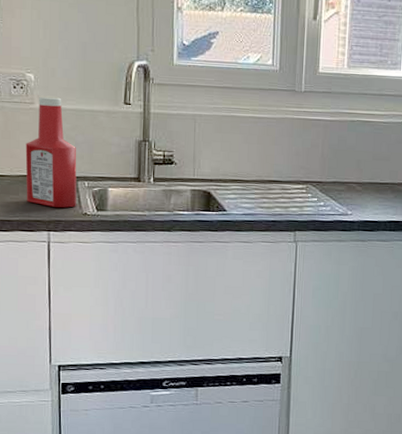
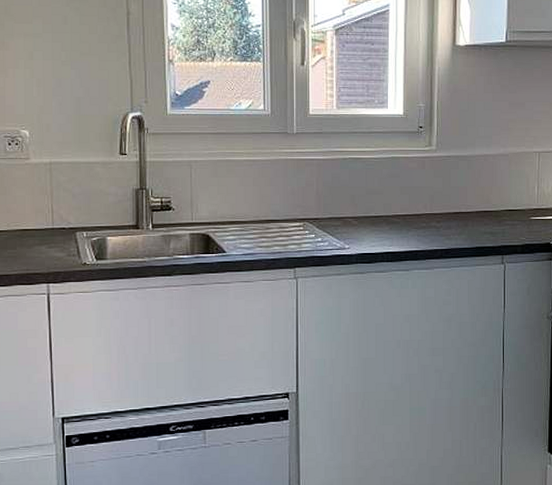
ketchup bottle: present [25,96,77,208] -> none [22,151,76,259]

